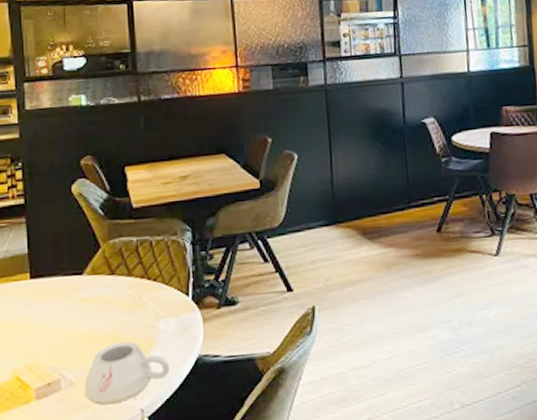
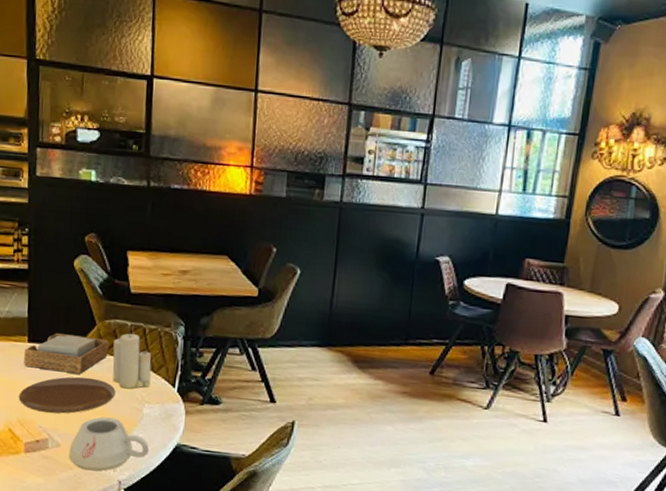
plate: none [24,303,128,352] -> present [18,376,116,414]
napkin holder: none [27,260,116,306] -> present [24,333,109,374]
candle: none [120,246,163,308] -> present [112,330,152,389]

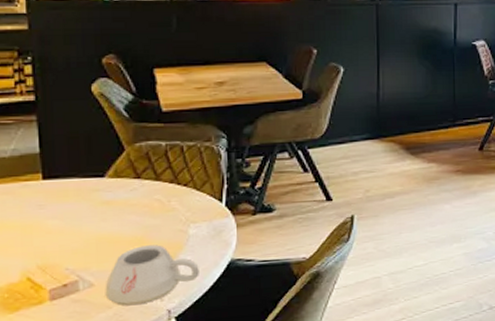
plate: present [18,376,116,414] -> none [36,206,155,253]
napkin holder: present [24,333,109,374] -> none [39,163,142,207]
candle: present [112,330,152,389] -> none [147,150,194,212]

